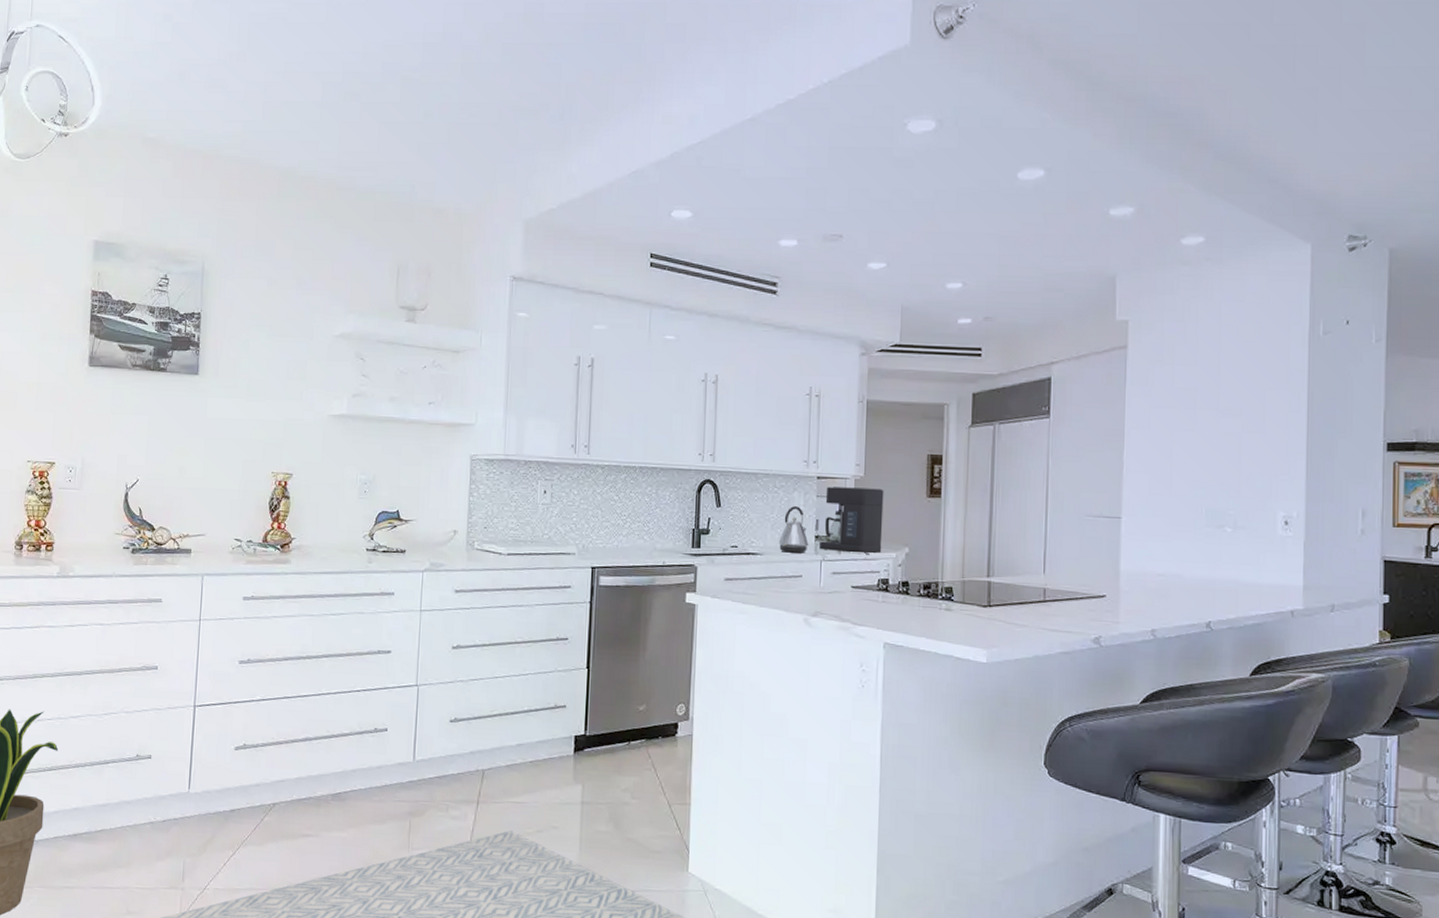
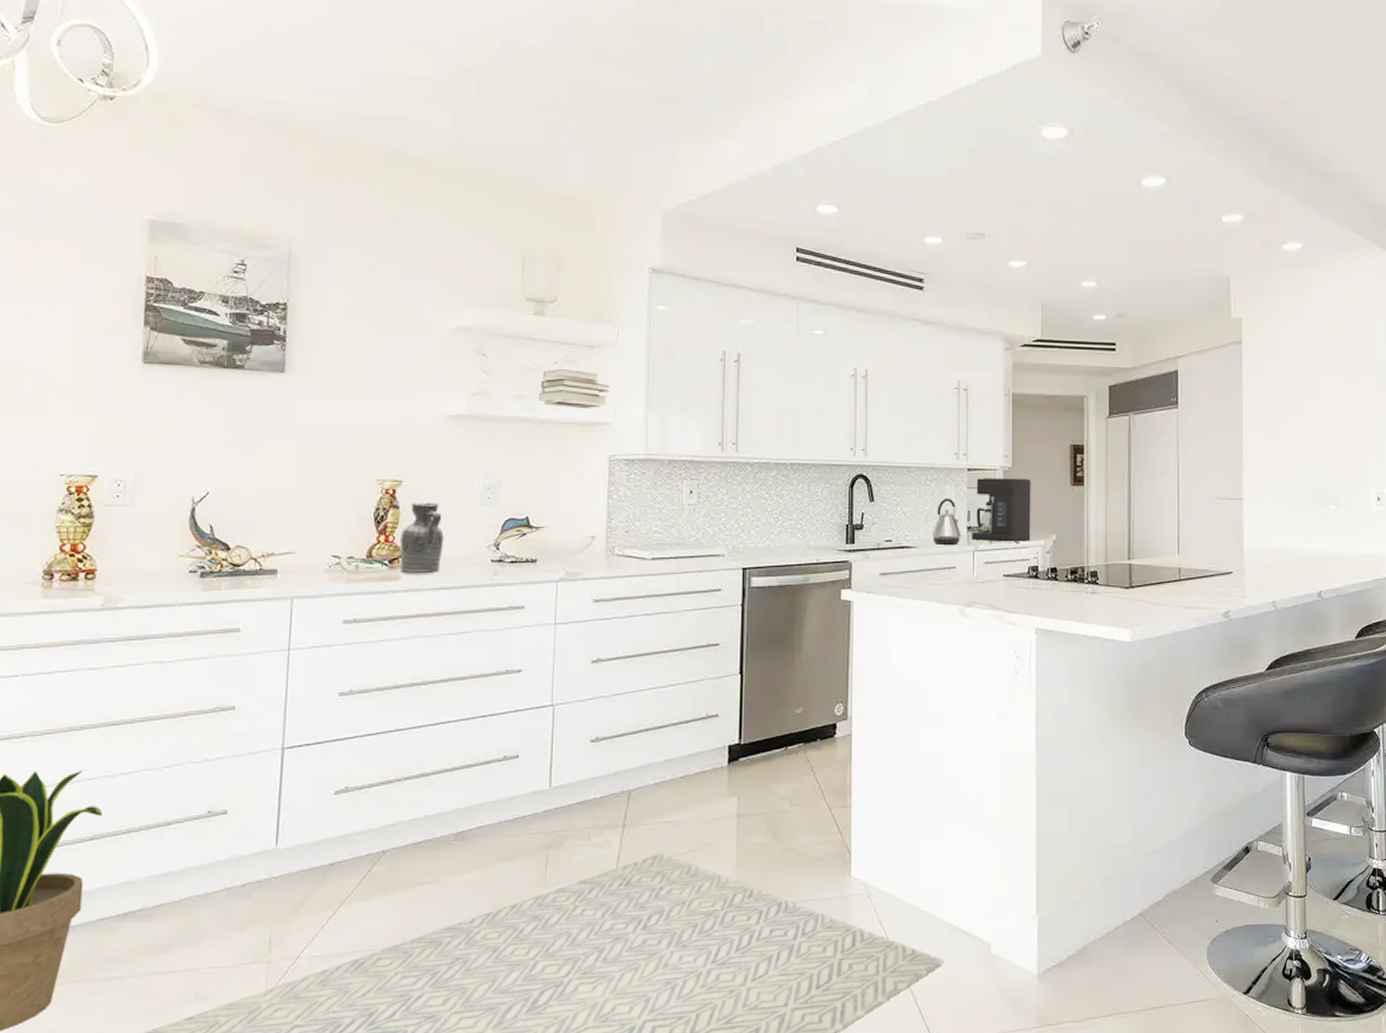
ceramic jug: none [289,493,327,560] -> present [399,502,444,575]
books: none [409,372,473,411] -> present [538,368,610,409]

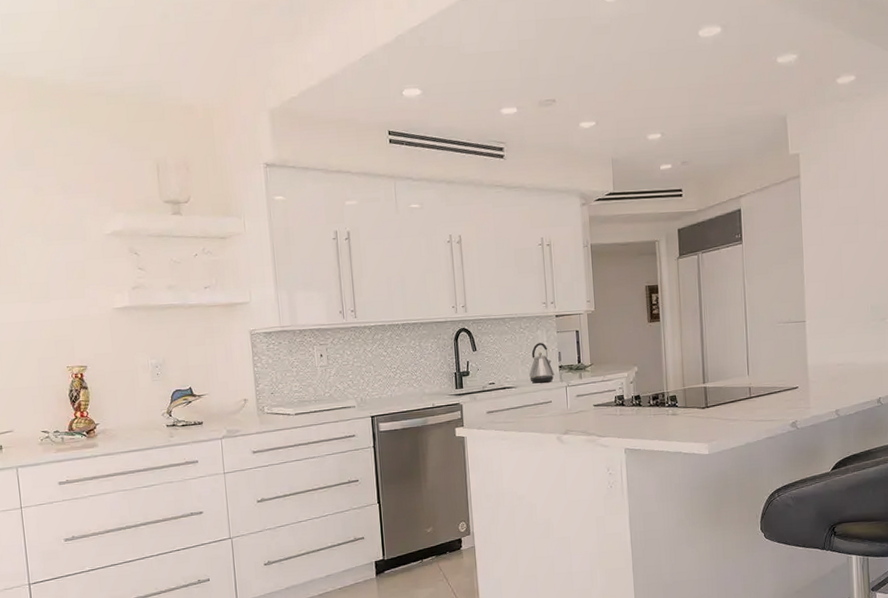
ceramic jug: present [399,502,444,575] -> none [92,381,128,443]
books: present [538,368,610,409] -> none [186,259,244,293]
coffee maker: present [972,478,1031,544] -> none [563,319,616,378]

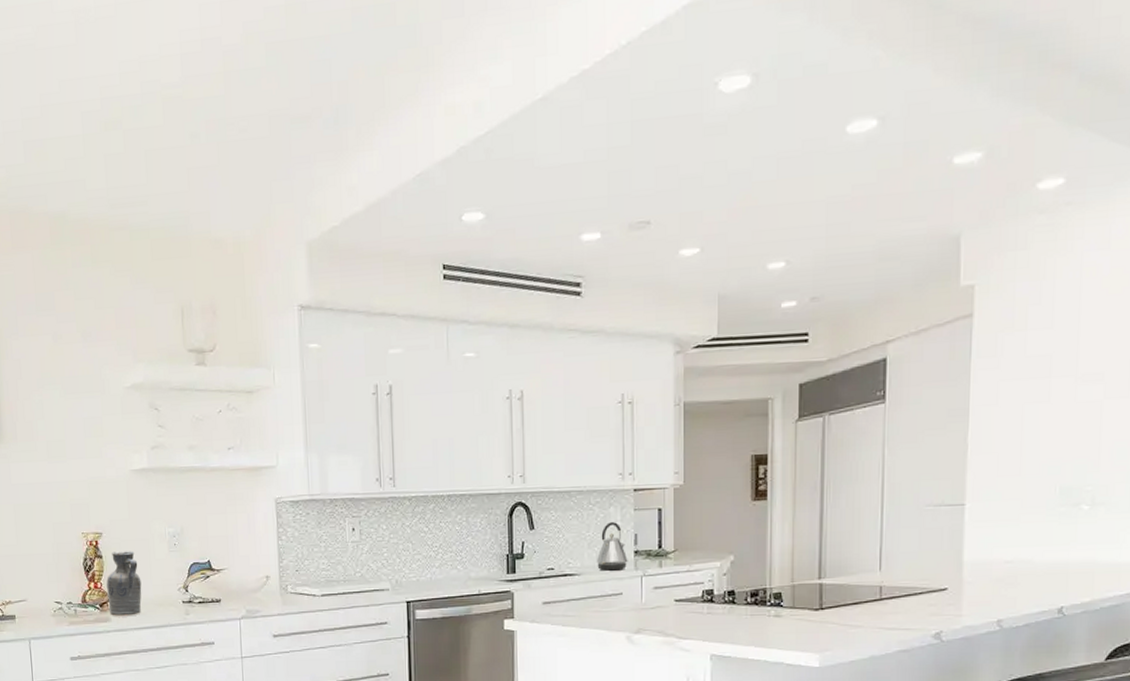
ceramic jug: none [92,381,128,443] -> present [106,551,142,617]

